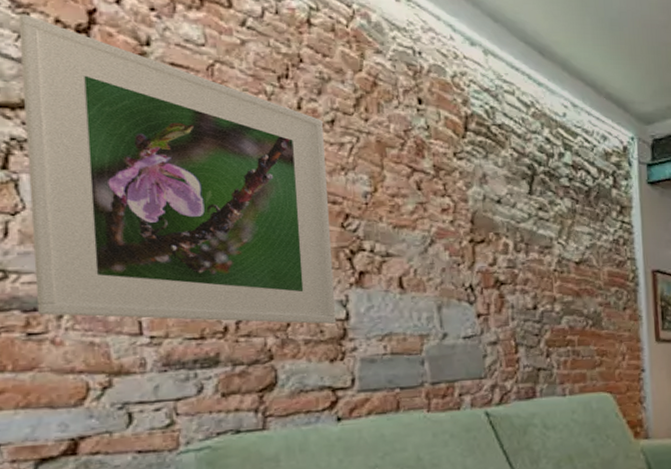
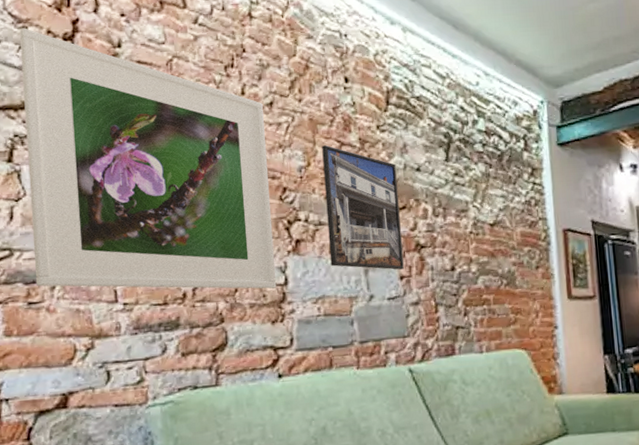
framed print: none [391,170,481,307] -> present [322,145,404,270]

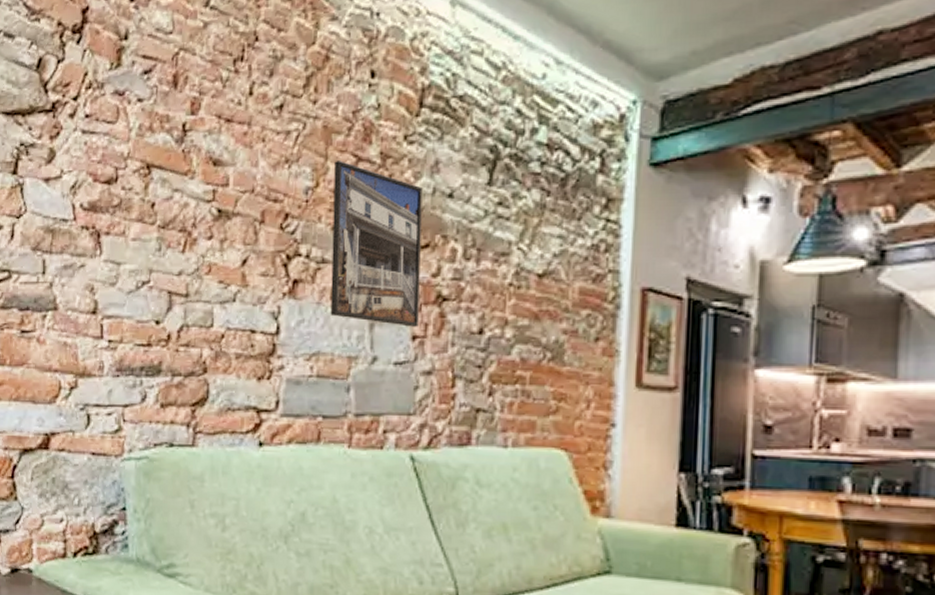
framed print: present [20,28,277,289] -> none [29,20,271,338]

